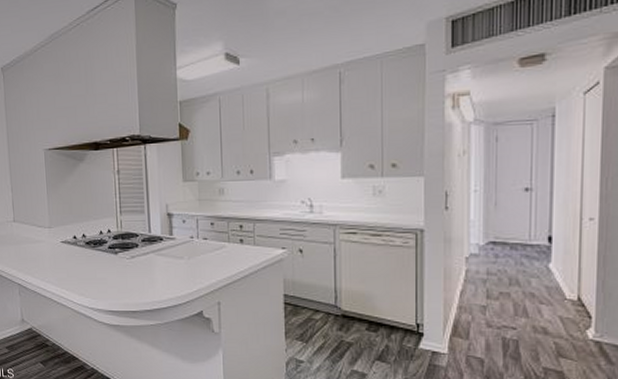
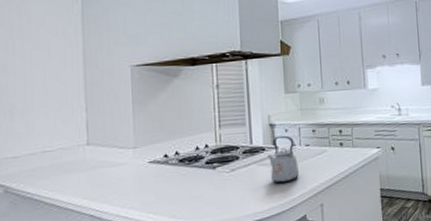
kettle: none [165,226,196,275] -> present [267,135,299,184]

